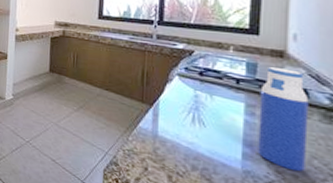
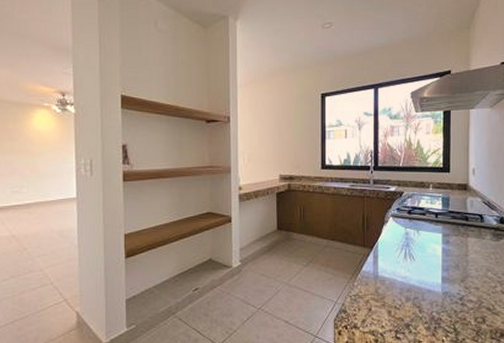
water bottle: present [258,67,309,172] -> none [452,199,484,285]

